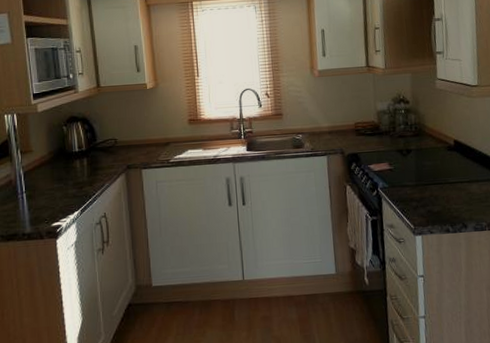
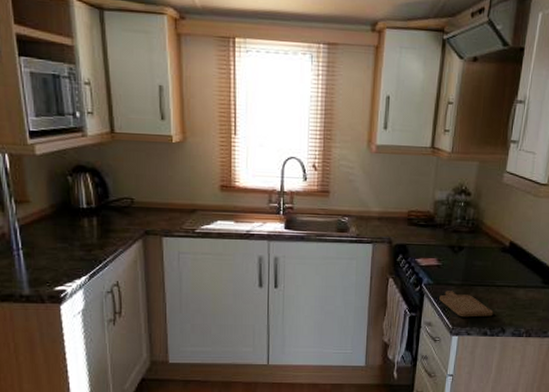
chopping board: none [396,192,452,217] -> present [439,291,493,318]

